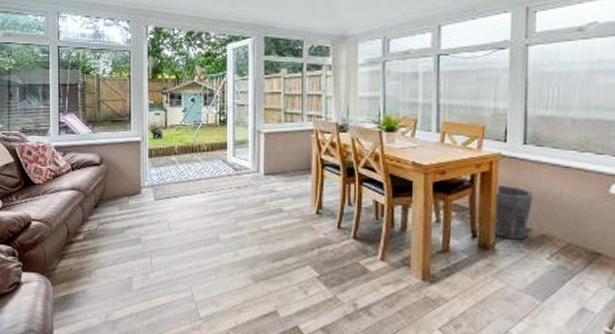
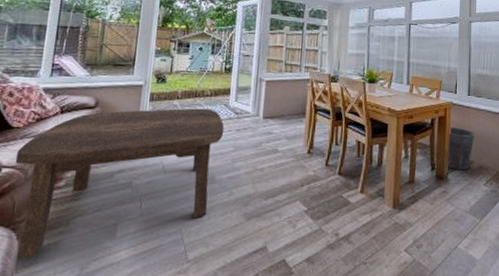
coffee table: none [41,164,224,304] -> present [15,108,225,260]

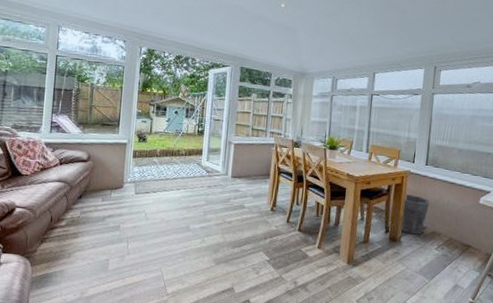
coffee table: present [15,108,225,260] -> none [25,165,197,282]

